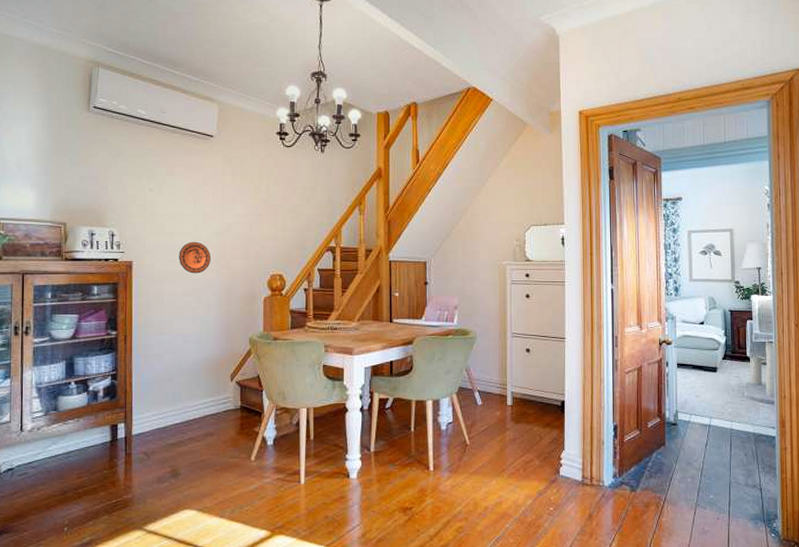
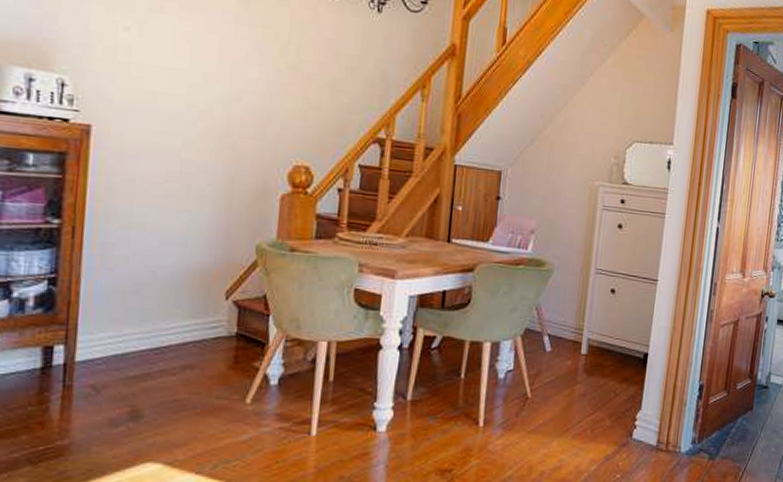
decorative plate: present [179,241,211,274] -> none [162,107,210,153]

